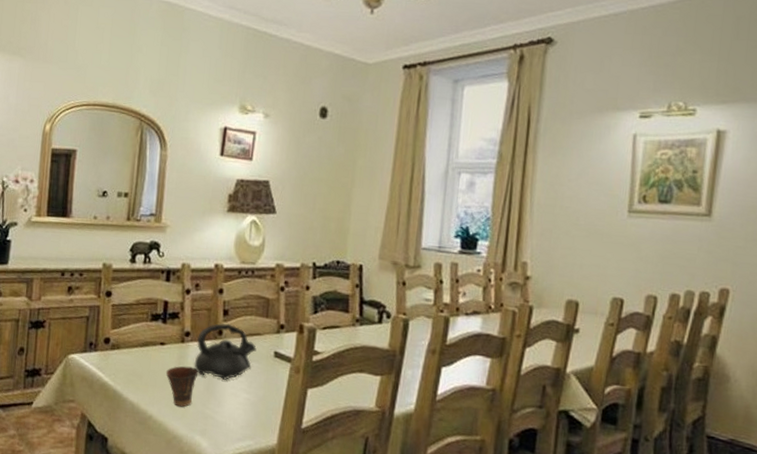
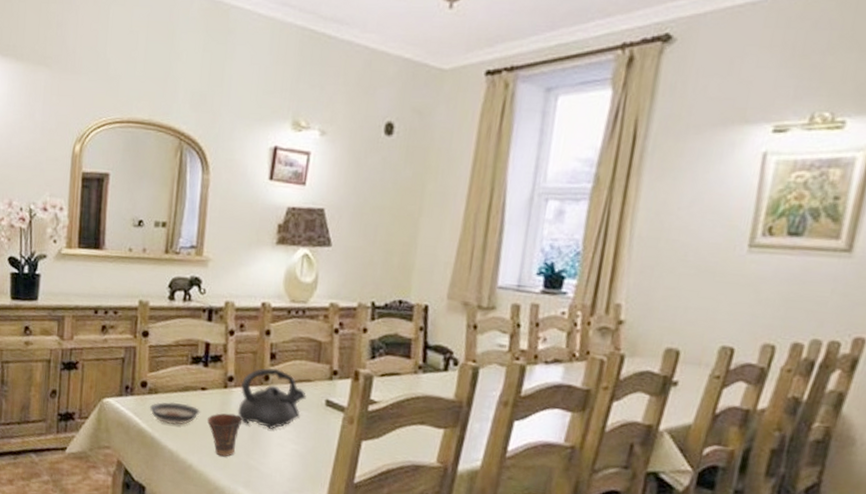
saucer: none [112,356,160,378] -> present [149,402,200,425]

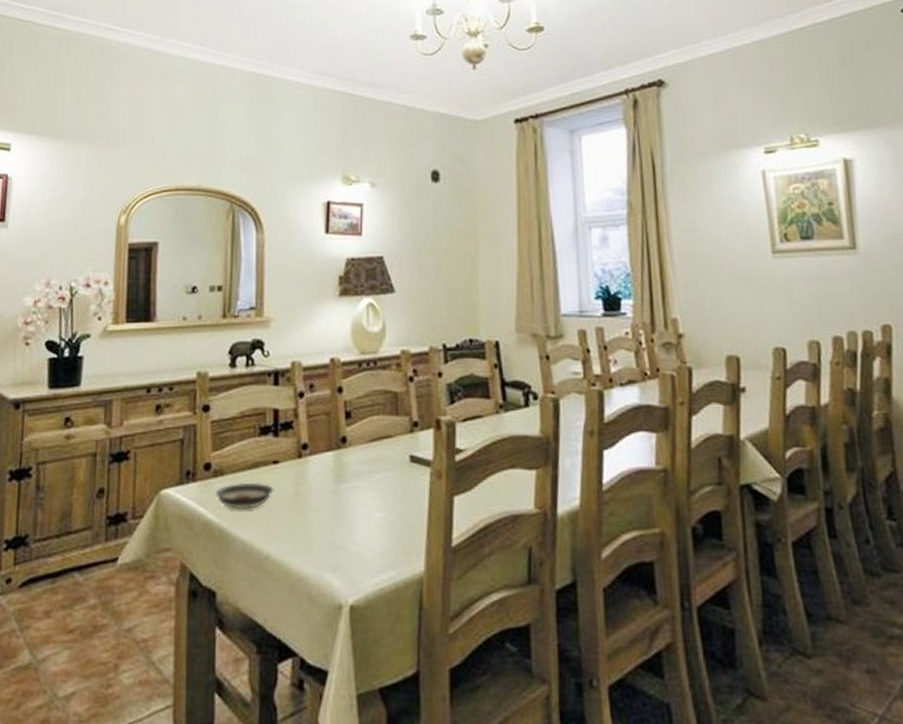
cup: present [206,413,243,457] -> none [282,486,322,539]
teapot: present [237,368,306,429] -> none [316,428,388,498]

